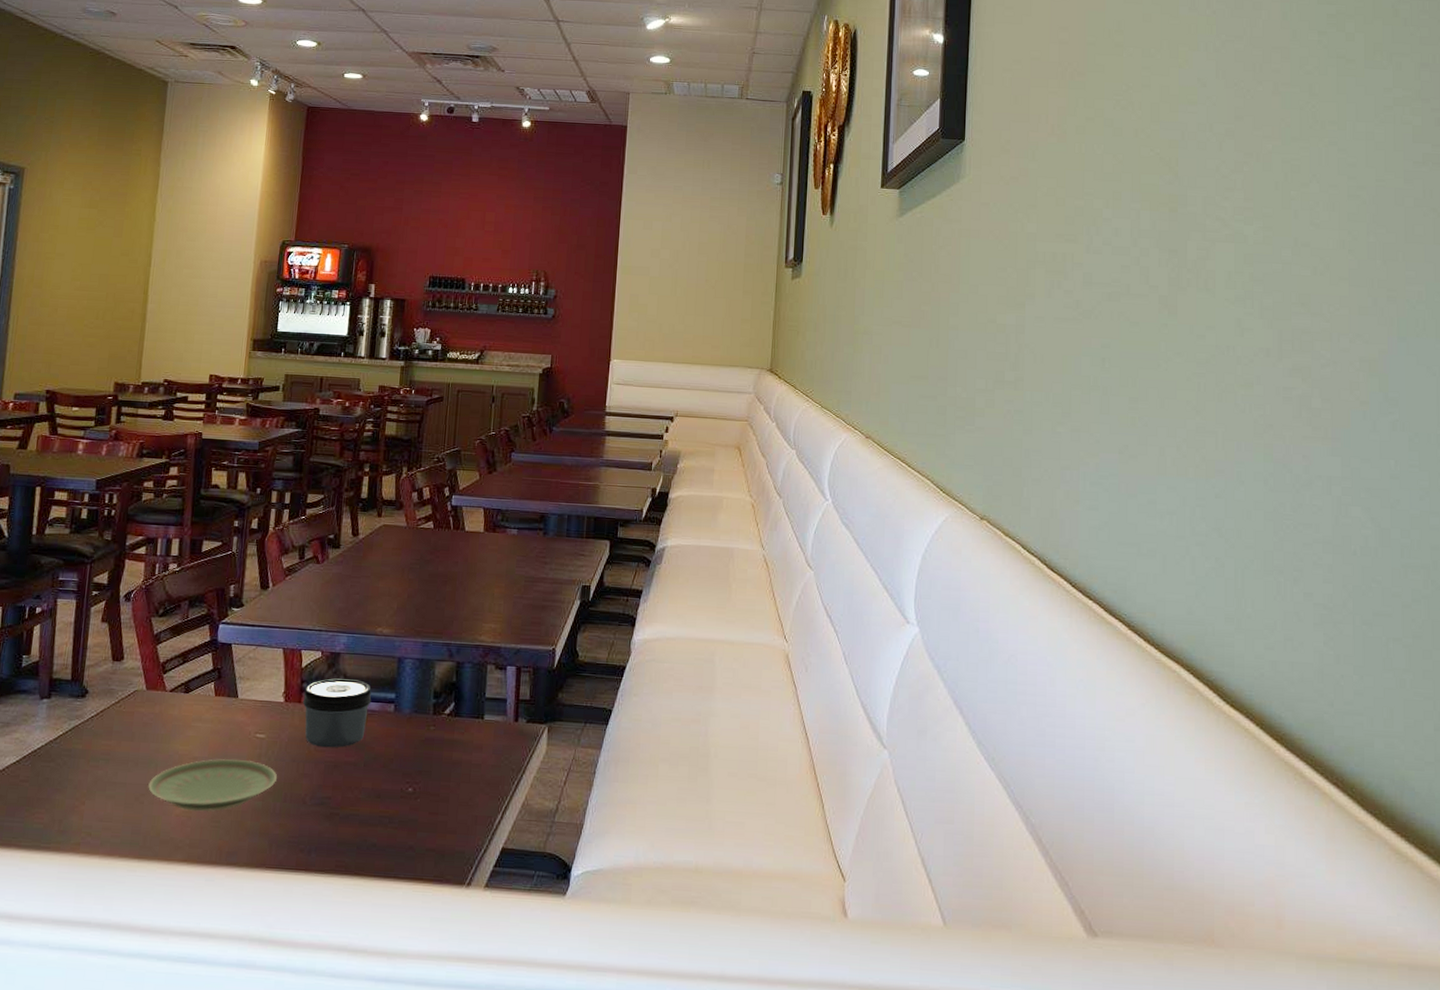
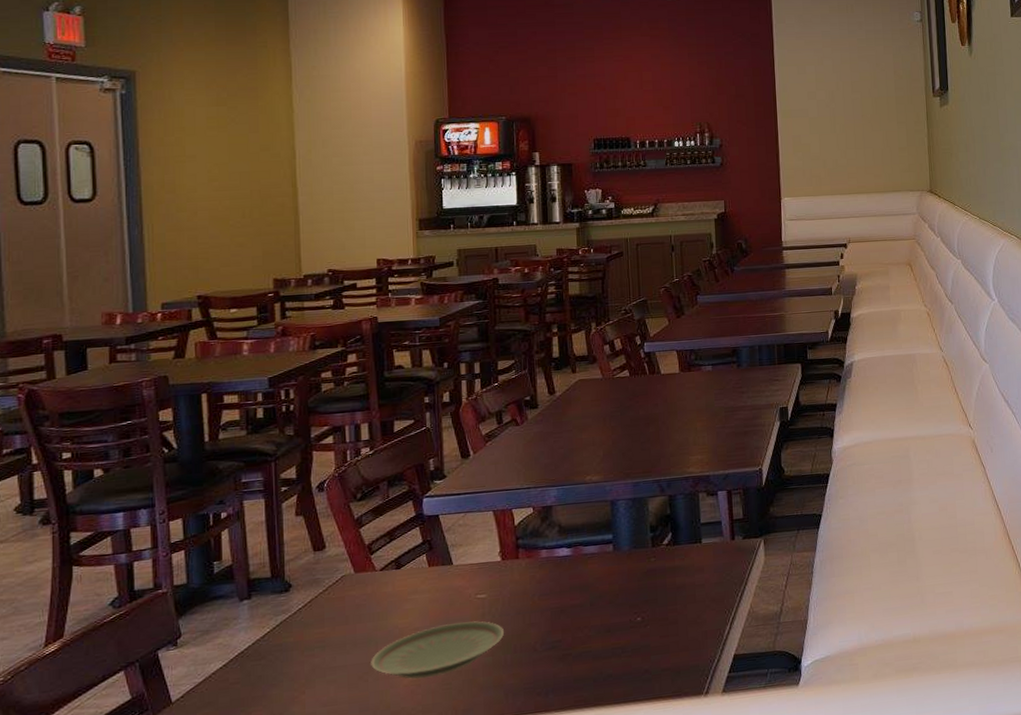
jar: present [303,678,372,748] -> none [520,527,590,596]

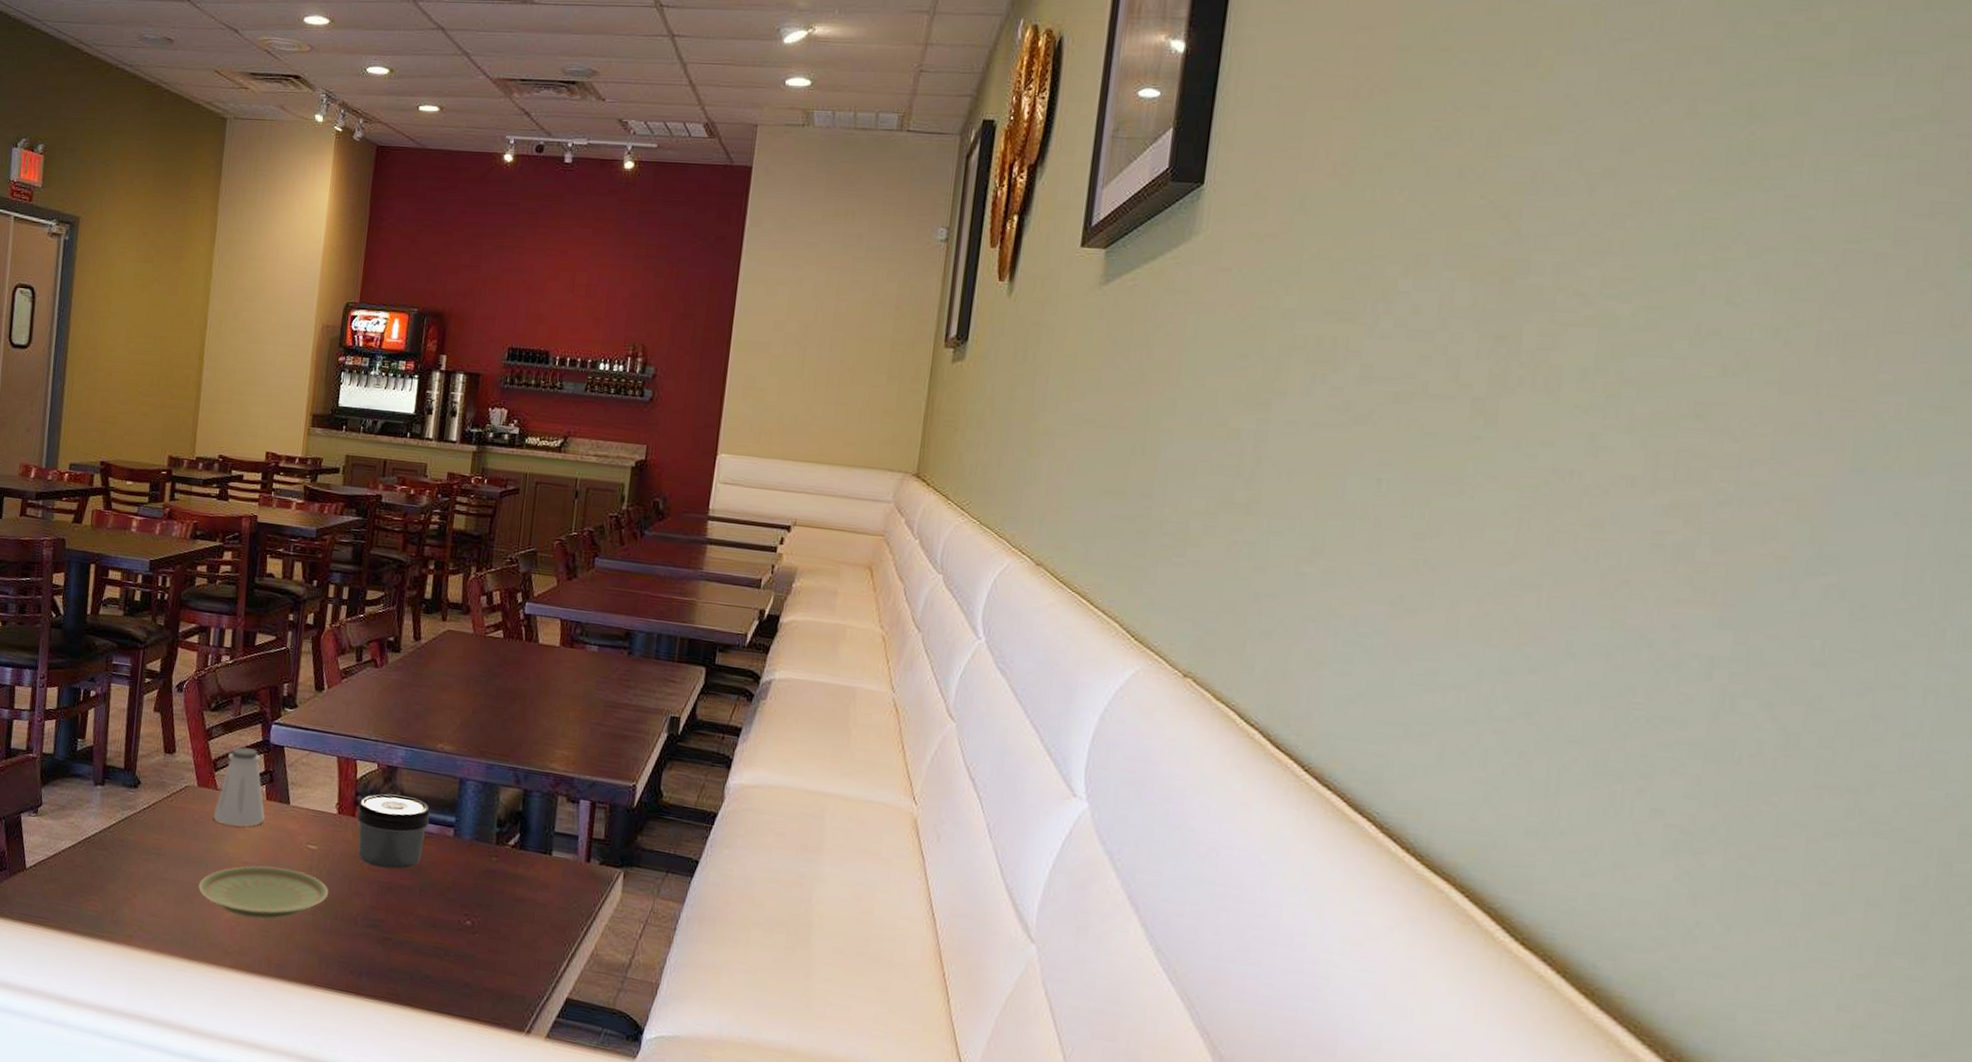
saltshaker: none [375,524,429,601] -> present [213,747,265,827]
jar: none [520,527,590,596] -> present [357,793,430,869]

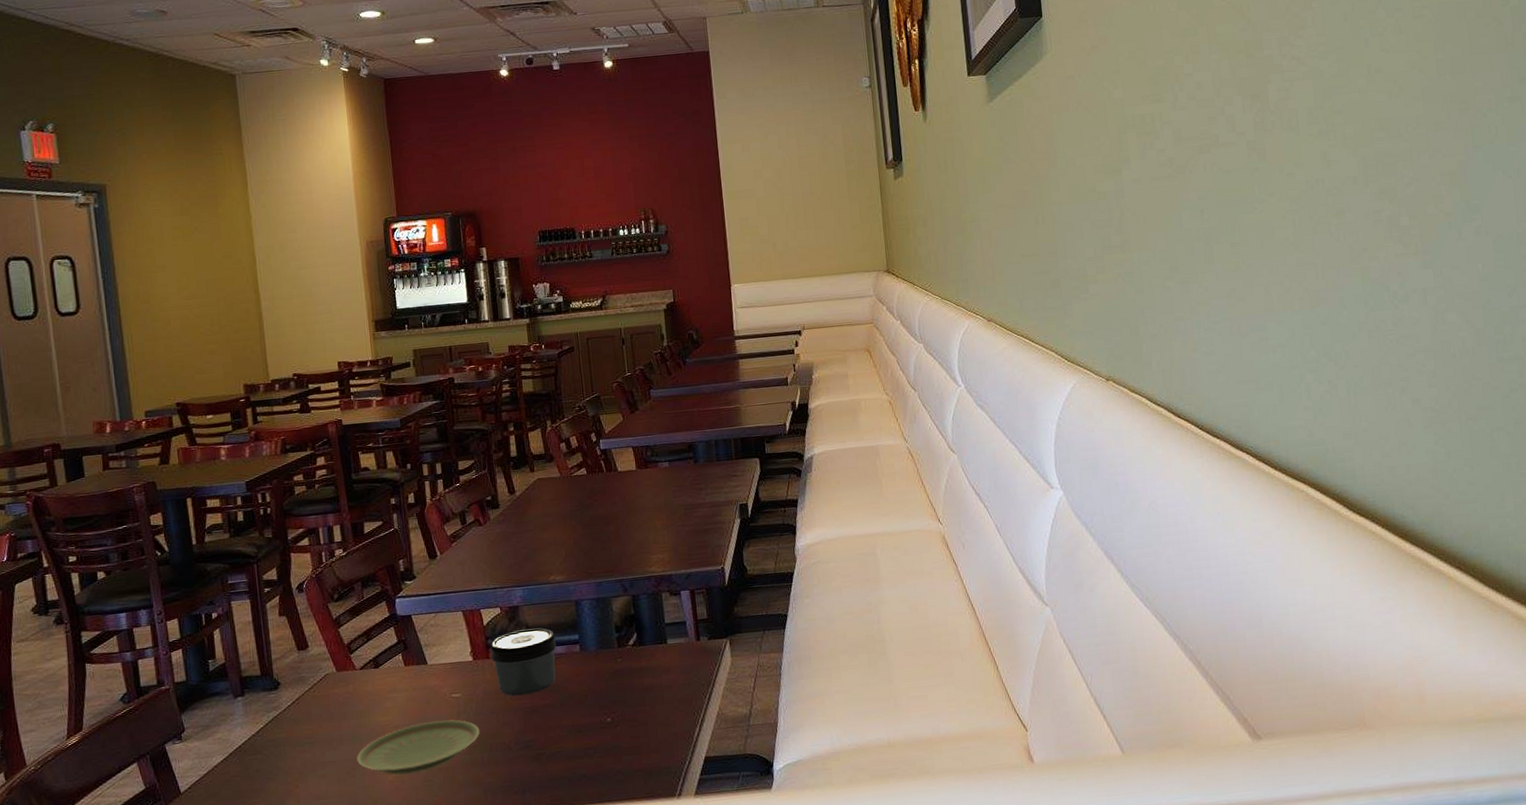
saltshaker: present [213,747,265,827] -> none [357,624,407,699]

